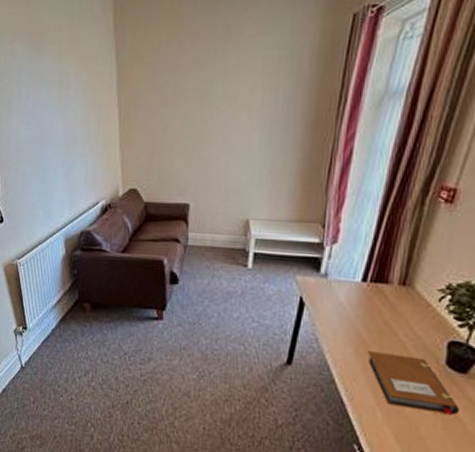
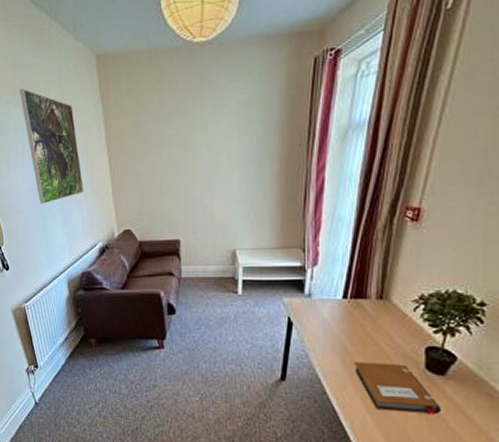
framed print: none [28,27,89,154] -> present [20,89,83,204]

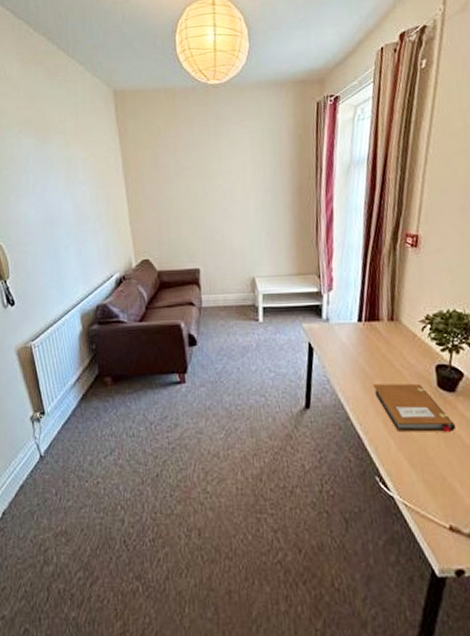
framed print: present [20,89,83,204] -> none [33,120,99,235]

